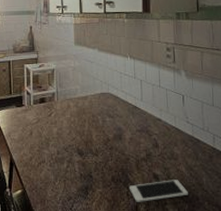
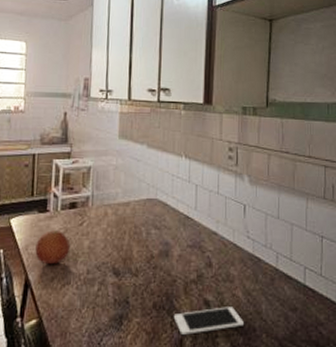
fruit: none [16,121,43,147] -> present [35,230,71,264]

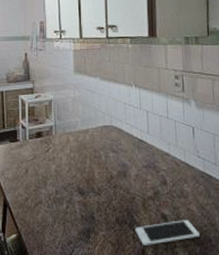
fruit: present [35,230,71,264] -> none [10,157,40,186]

